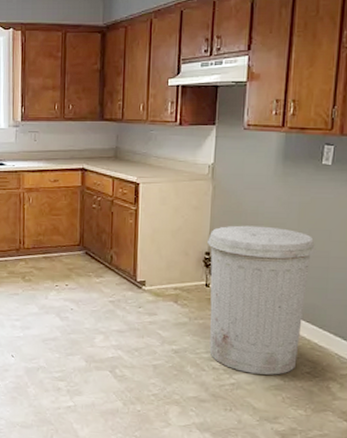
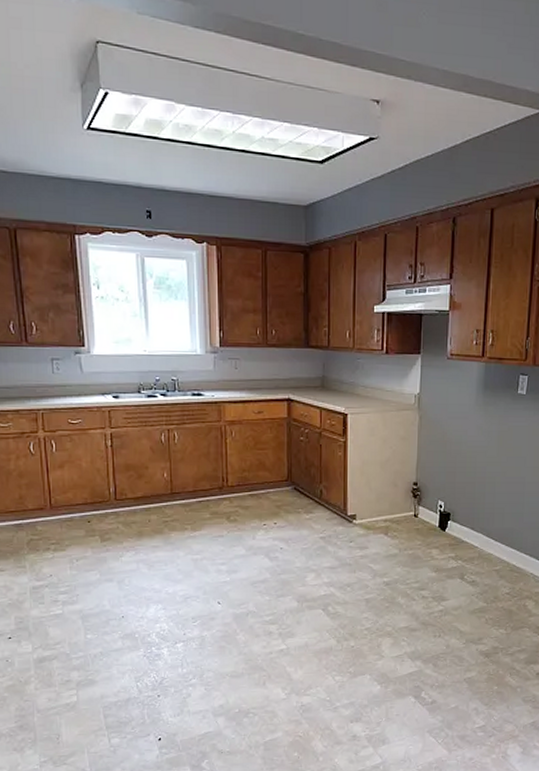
trash can: present [208,225,316,375] -> none [415,455,513,599]

